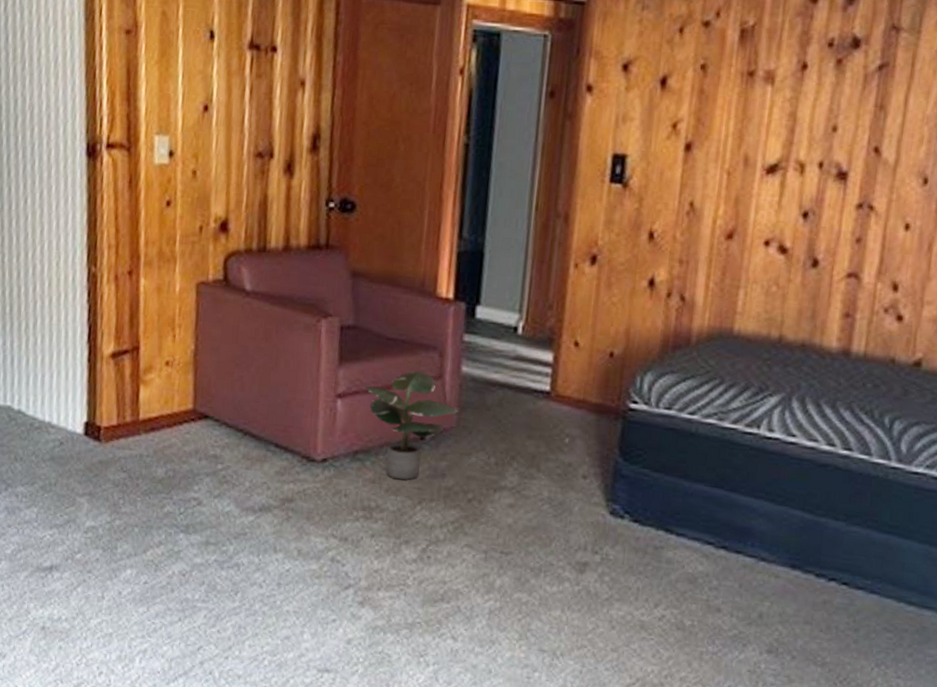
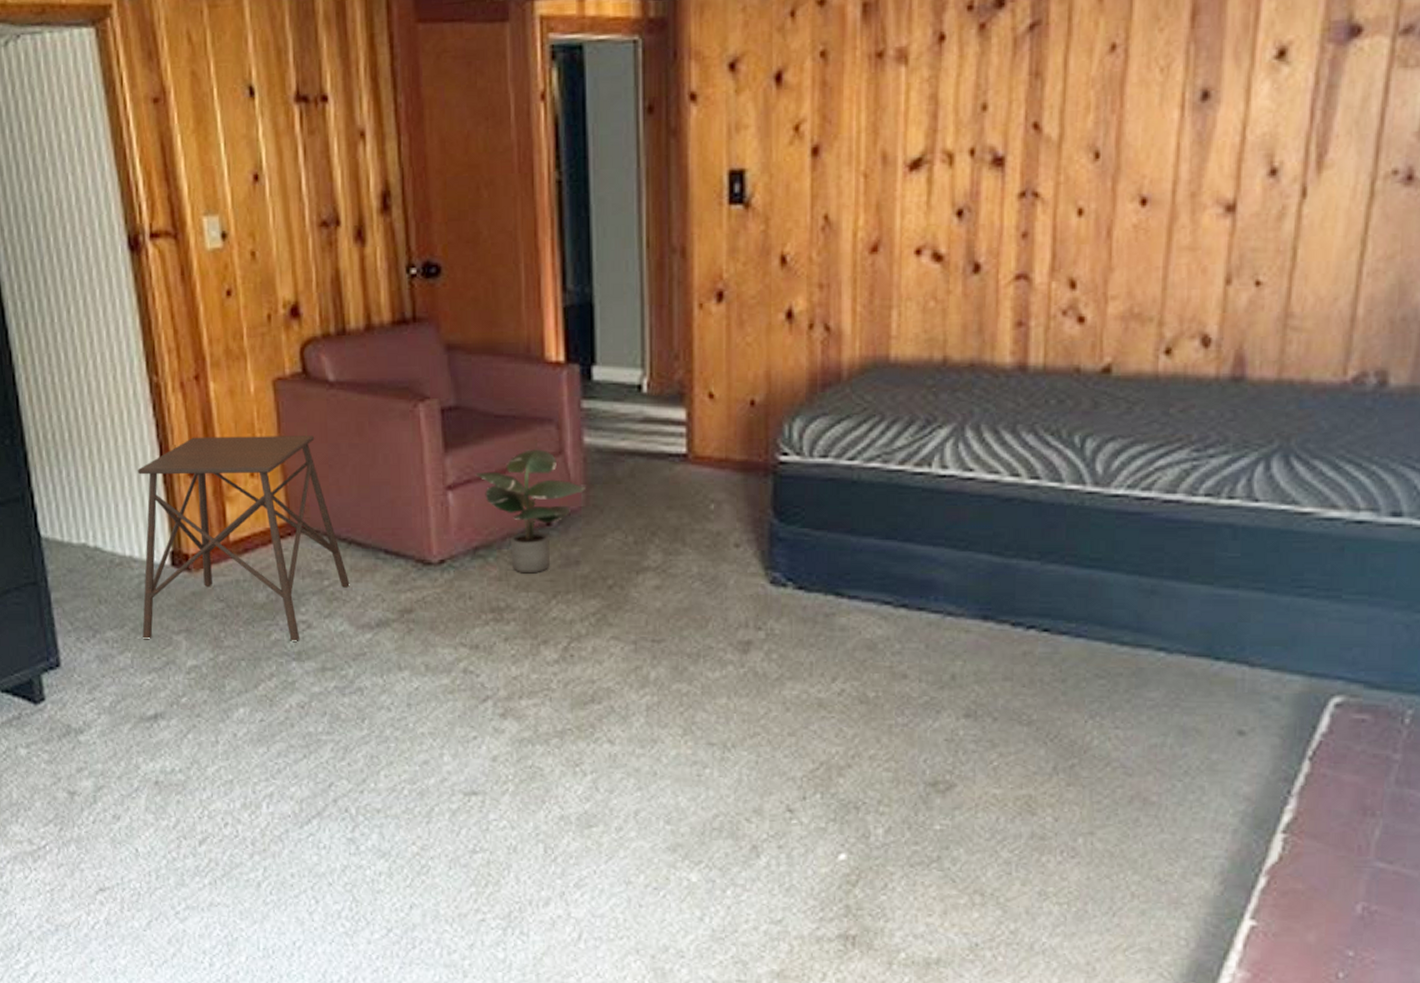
side table: none [50,324,241,516] -> present [137,435,350,641]

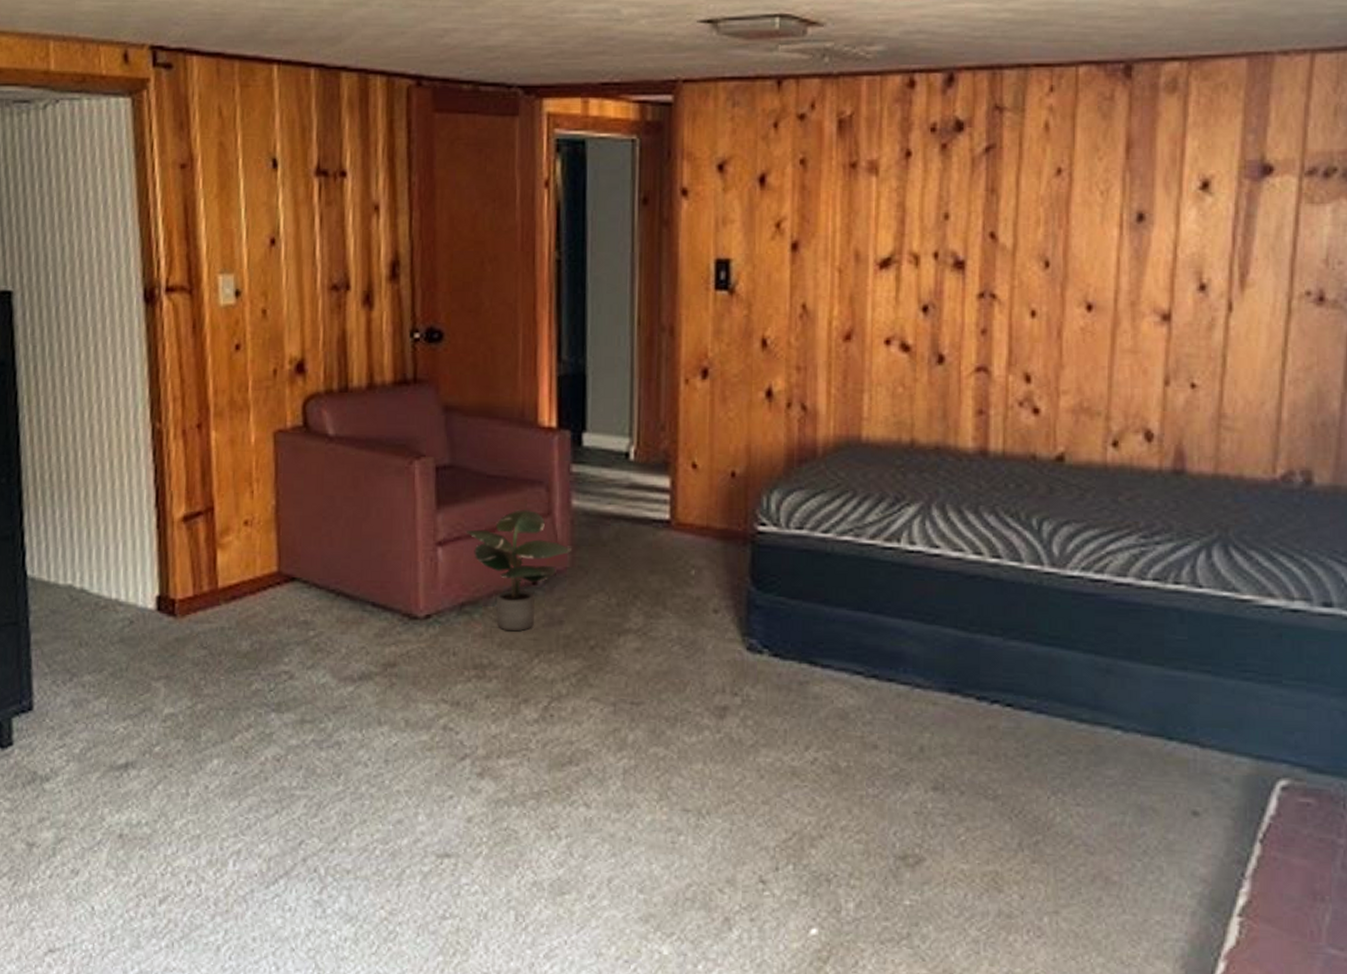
side table: present [137,435,350,641] -> none [121,483,335,692]

